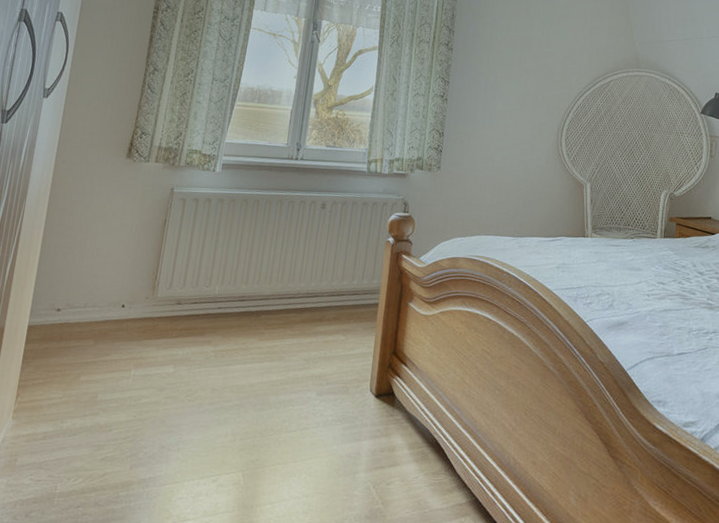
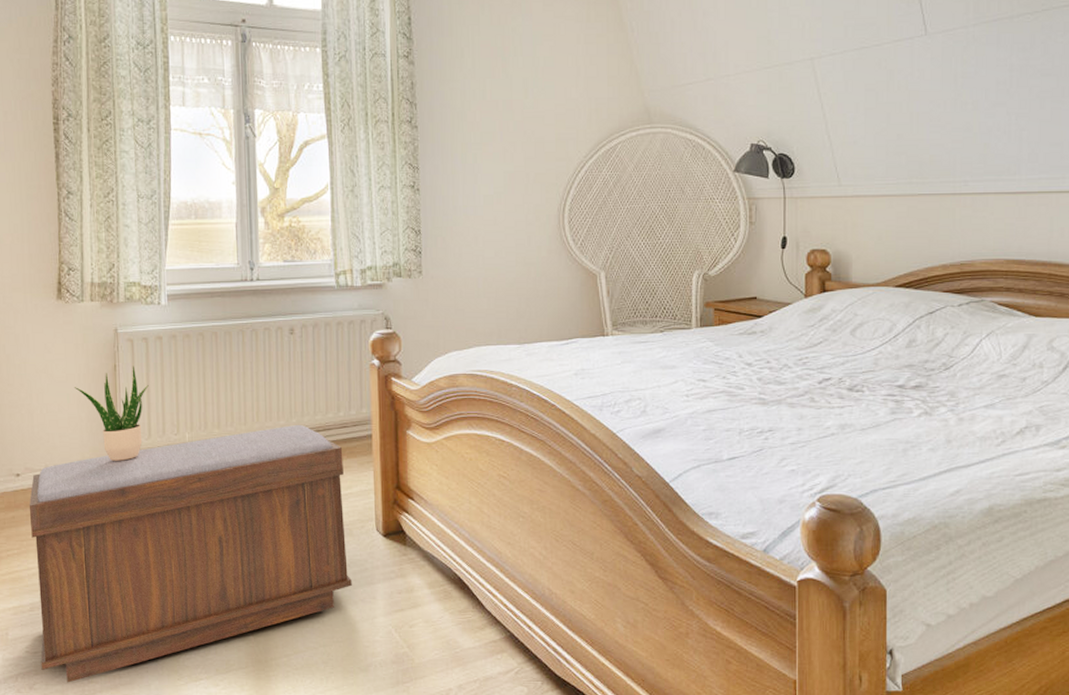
bench: none [40,288,351,514] -> present [29,425,352,683]
potted plant: none [125,222,192,306] -> present [74,365,149,461]

